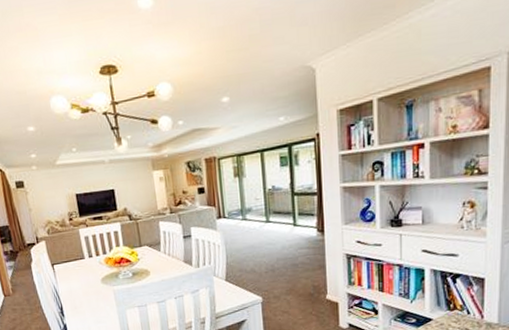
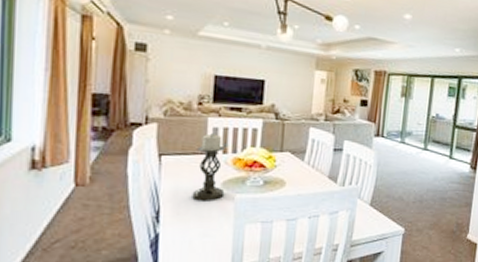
candle holder: none [77,241,105,296] -> present [192,133,225,202]

